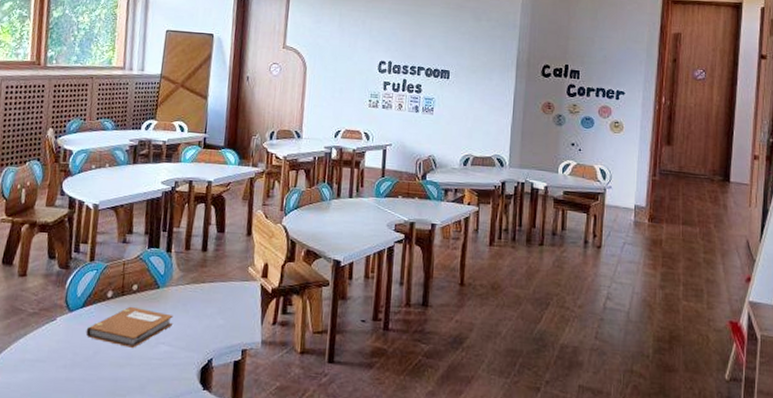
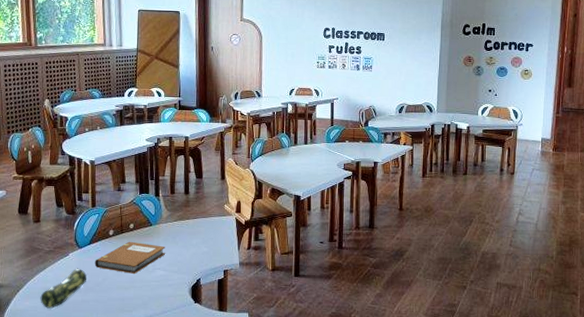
pencil case: none [15,336,76,387] -> present [40,268,87,309]

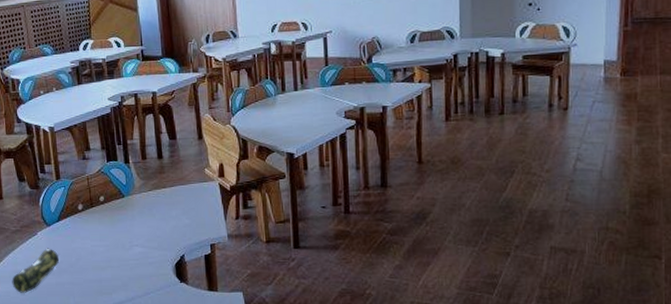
notebook: present [94,241,165,274] -> none [65,216,142,252]

